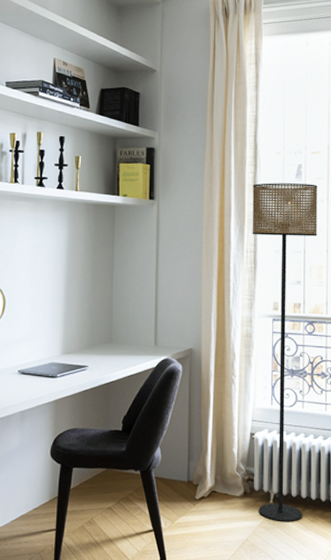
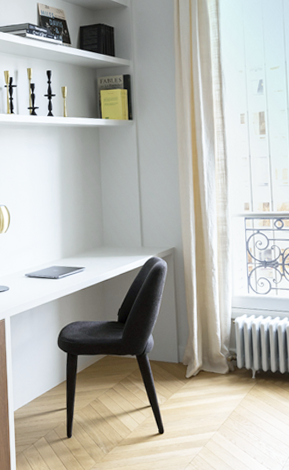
floor lamp: present [252,183,318,521] -> none [219,96,283,394]

